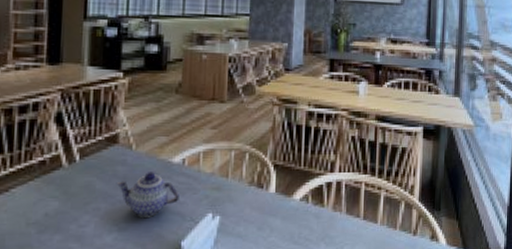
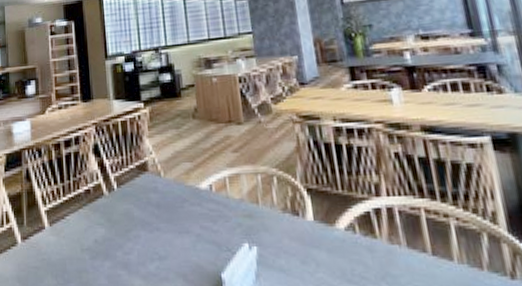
teapot: present [116,172,181,217] -> none [151,199,214,246]

